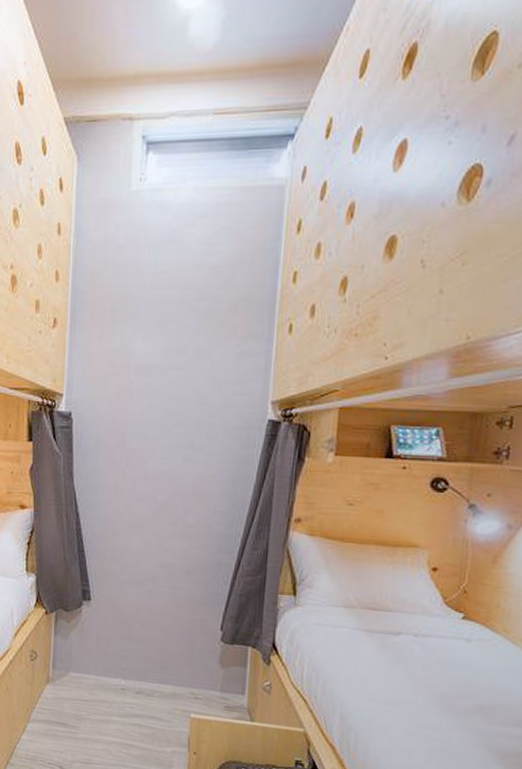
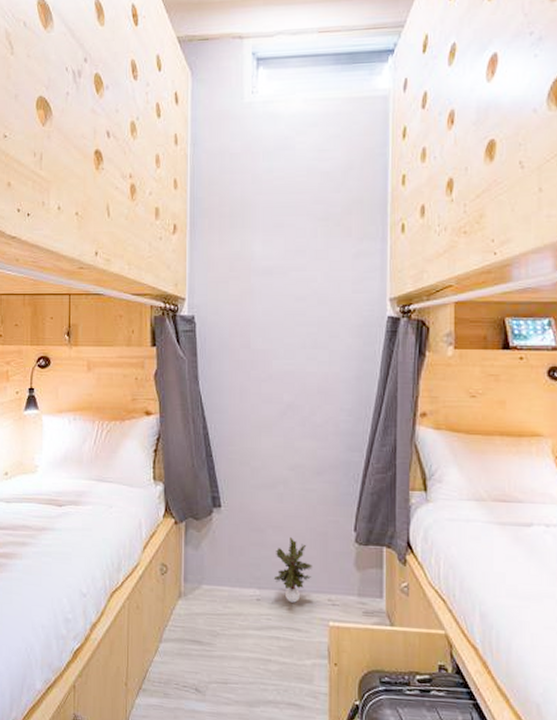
potted plant: none [138,633,177,694] -> present [273,537,312,603]

